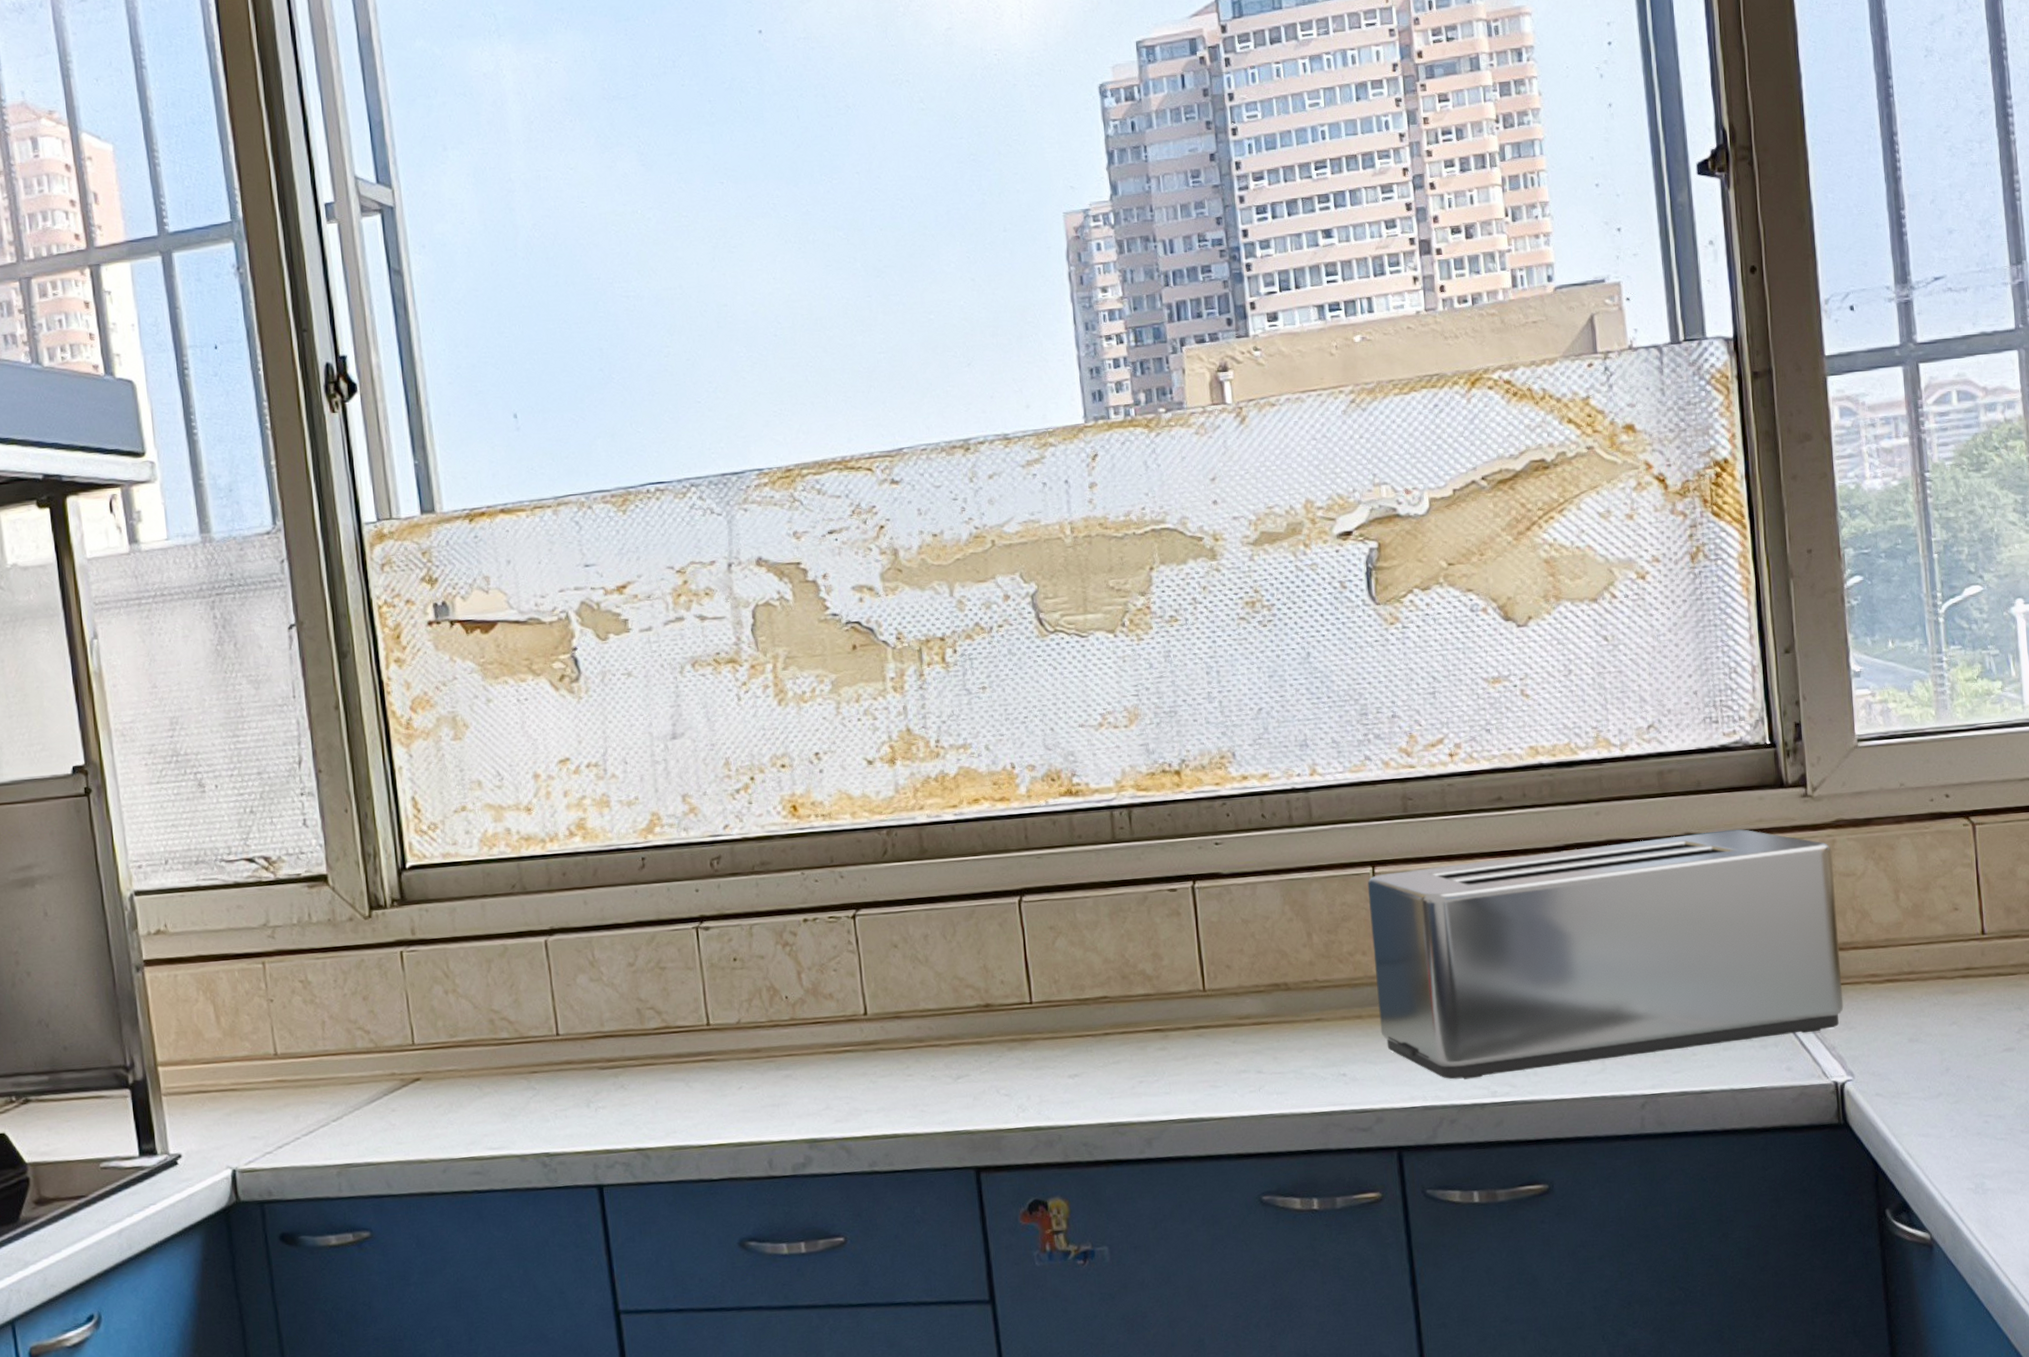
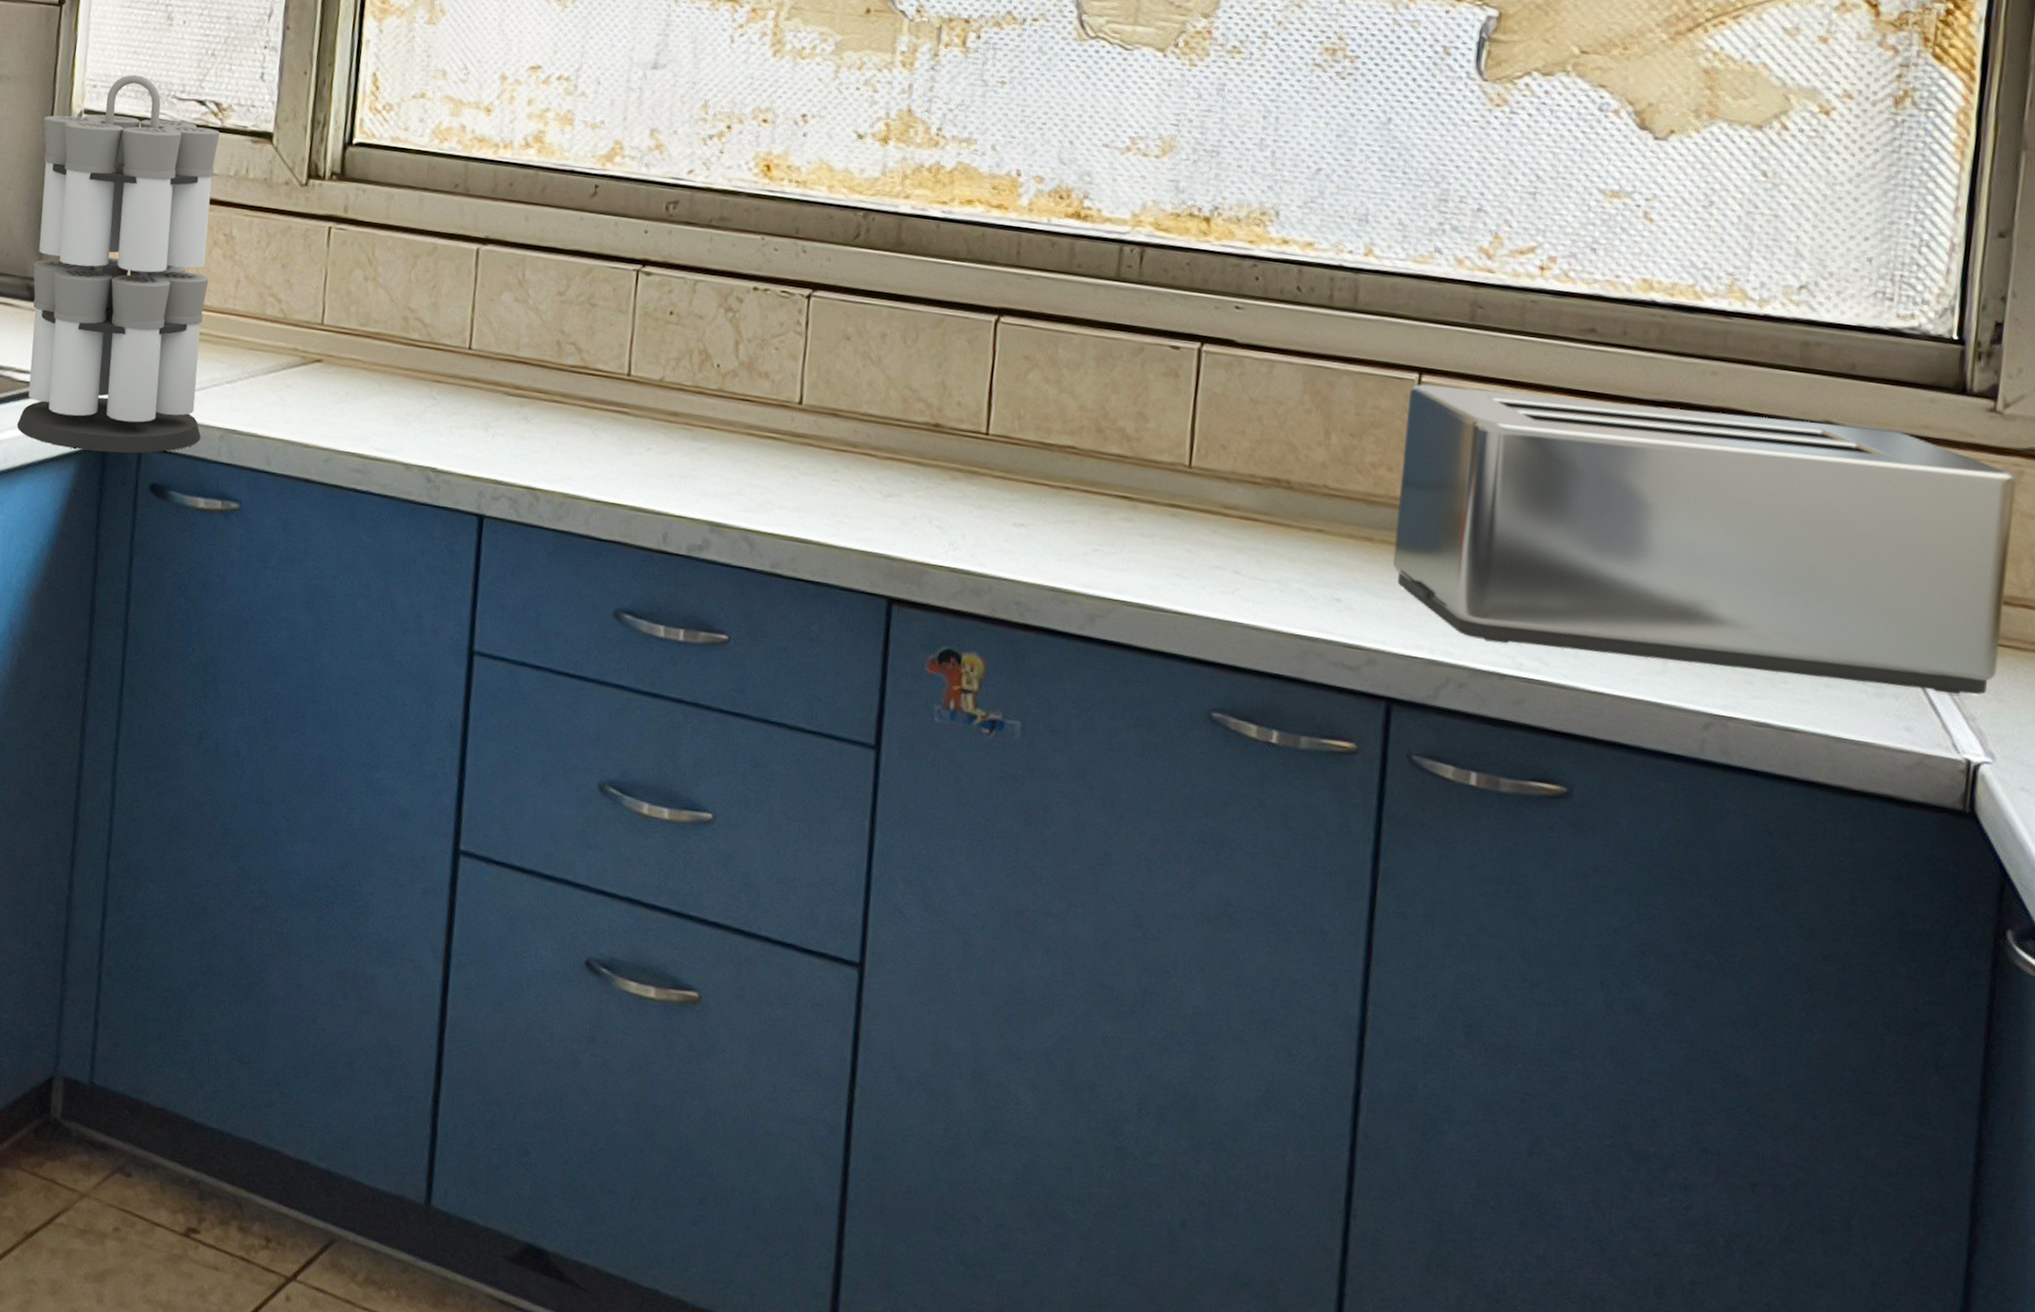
spice rack: none [95,846,319,1221] -> present [17,74,220,454]

